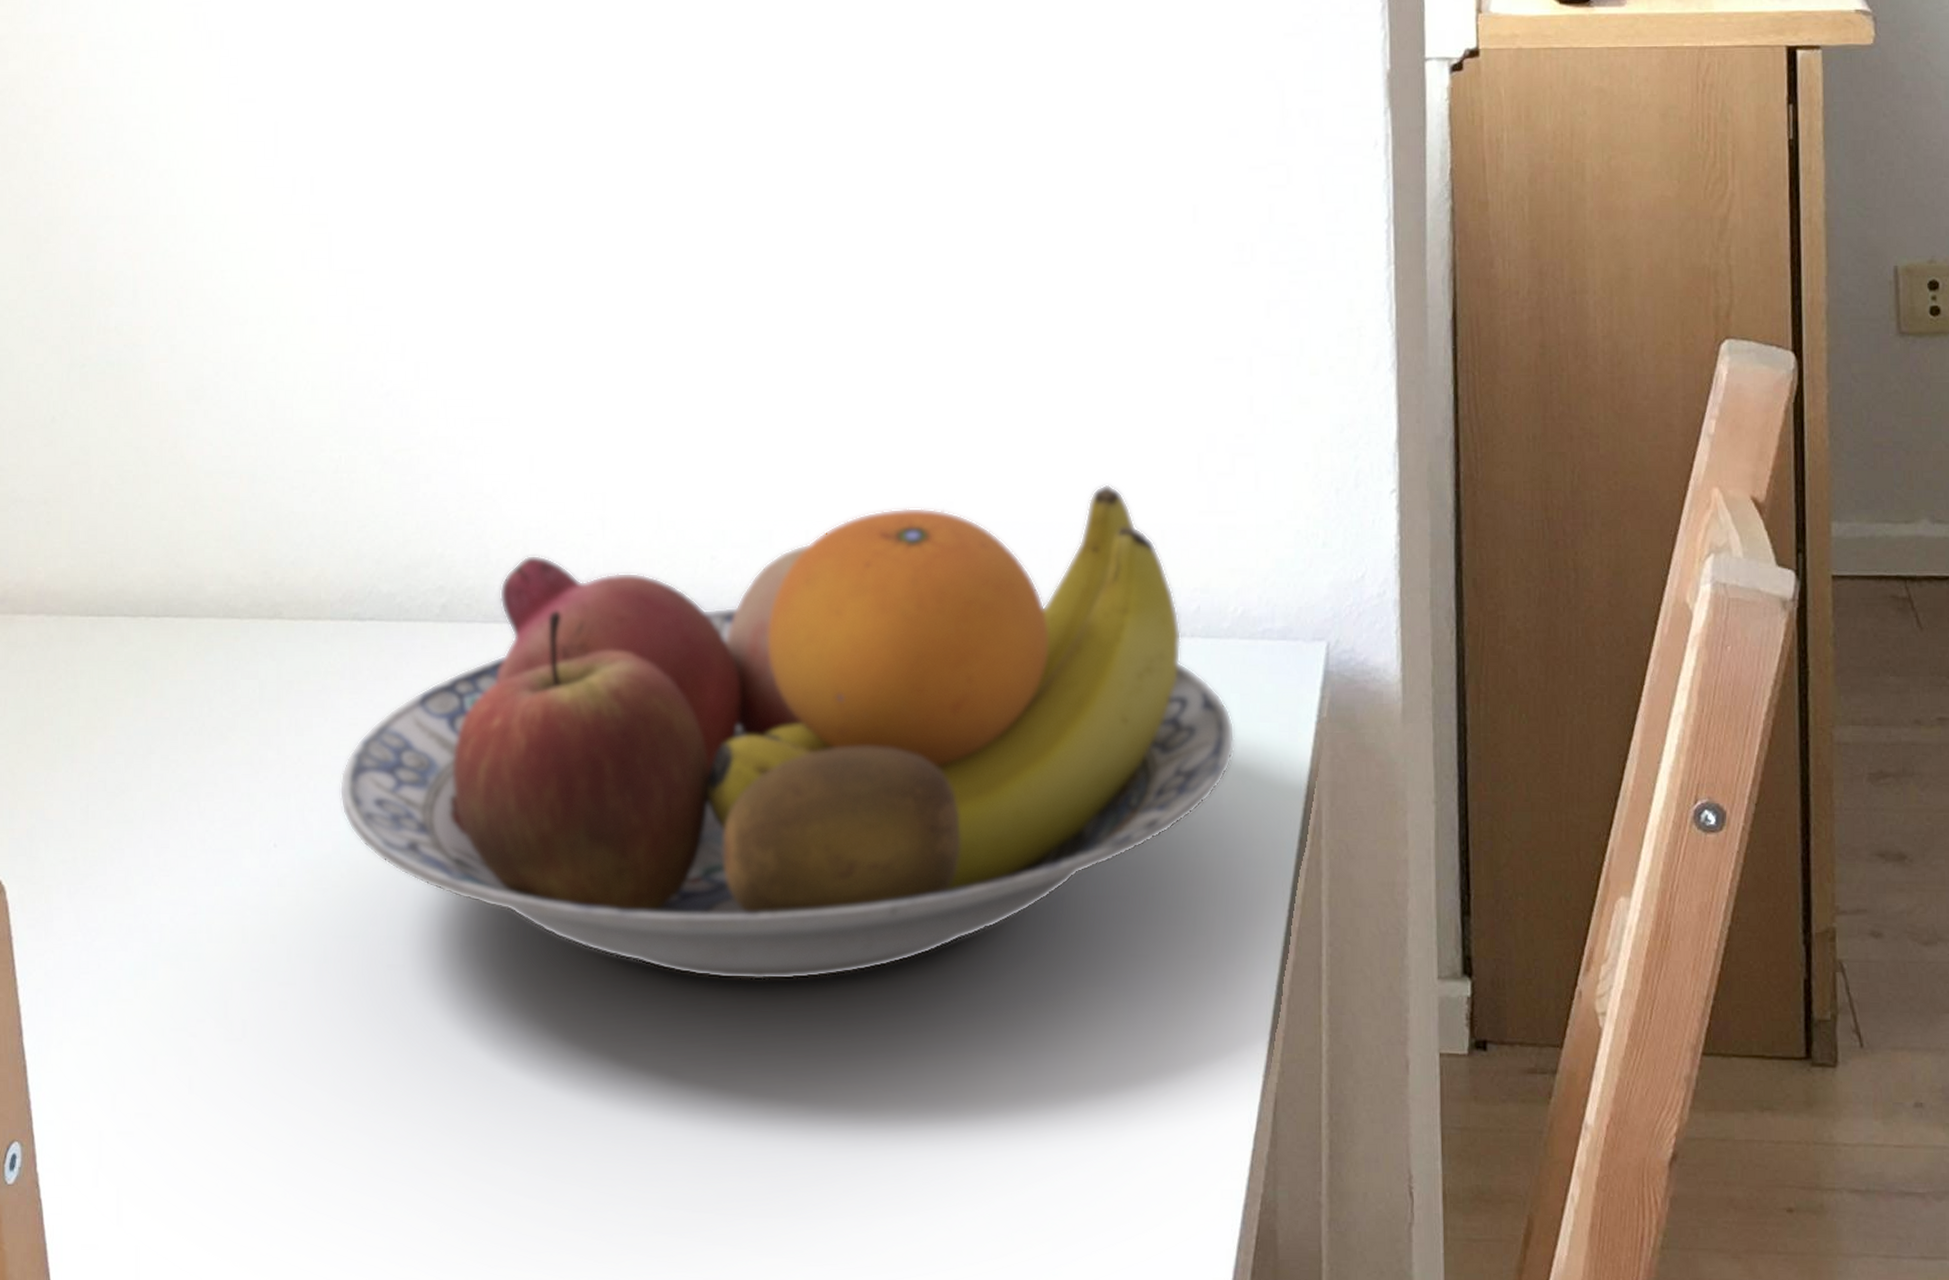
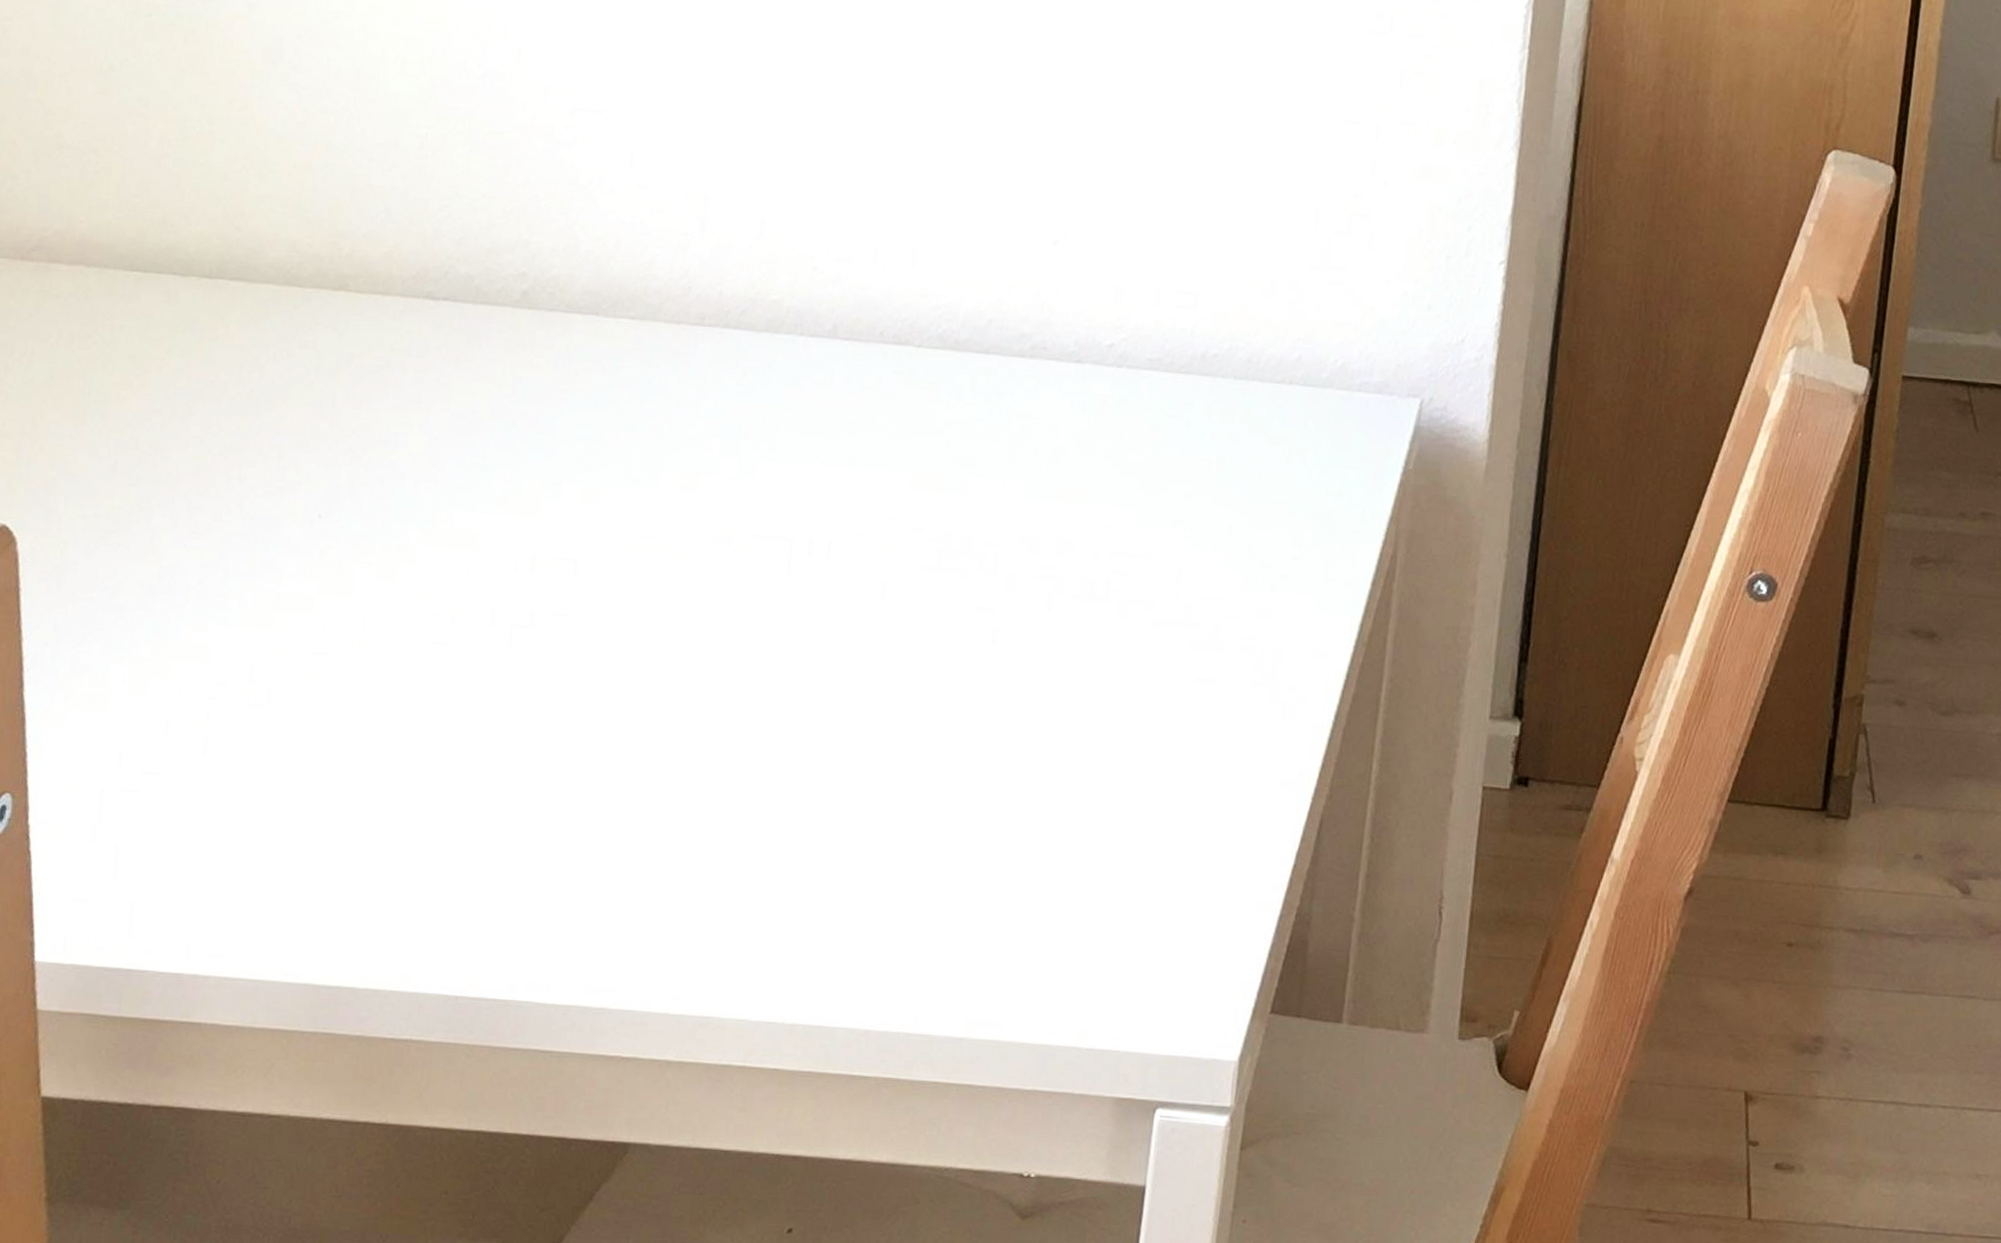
fruit bowl: present [339,484,1235,981] -> none [394,231,1322,682]

